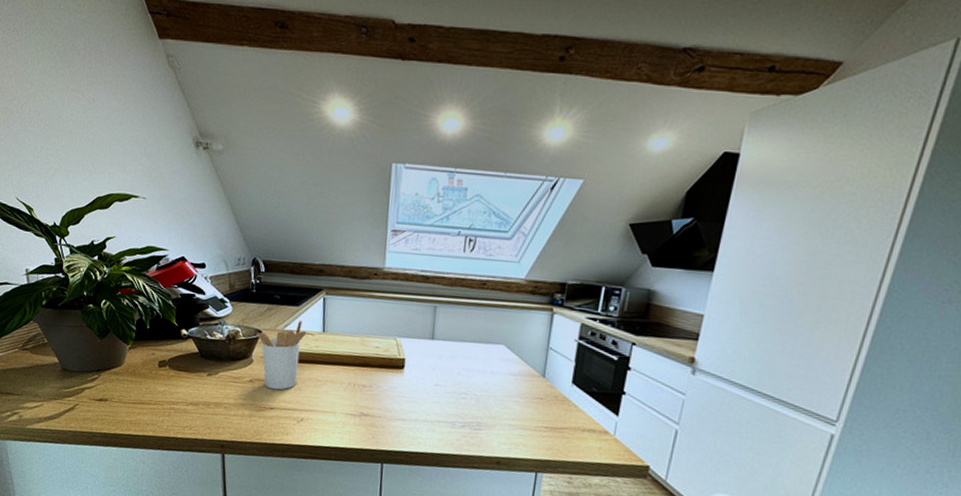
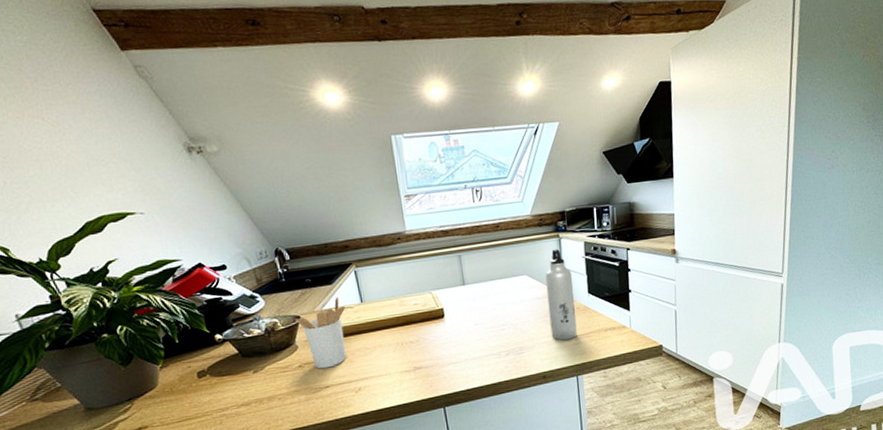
water bottle: none [517,323,558,430] -> present [545,248,577,341]

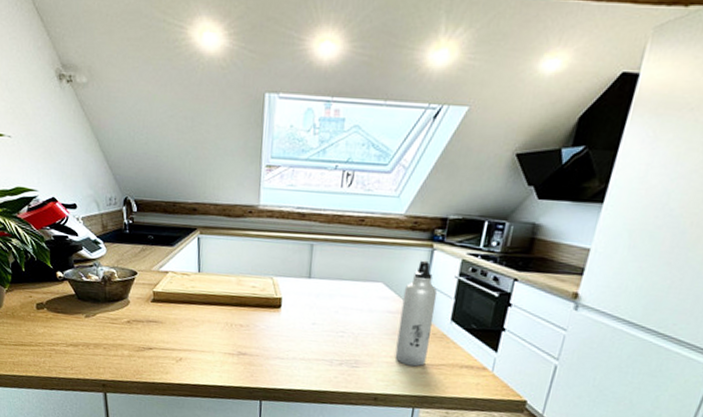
utensil holder: present [294,296,347,369] -> none [131,260,182,331]

